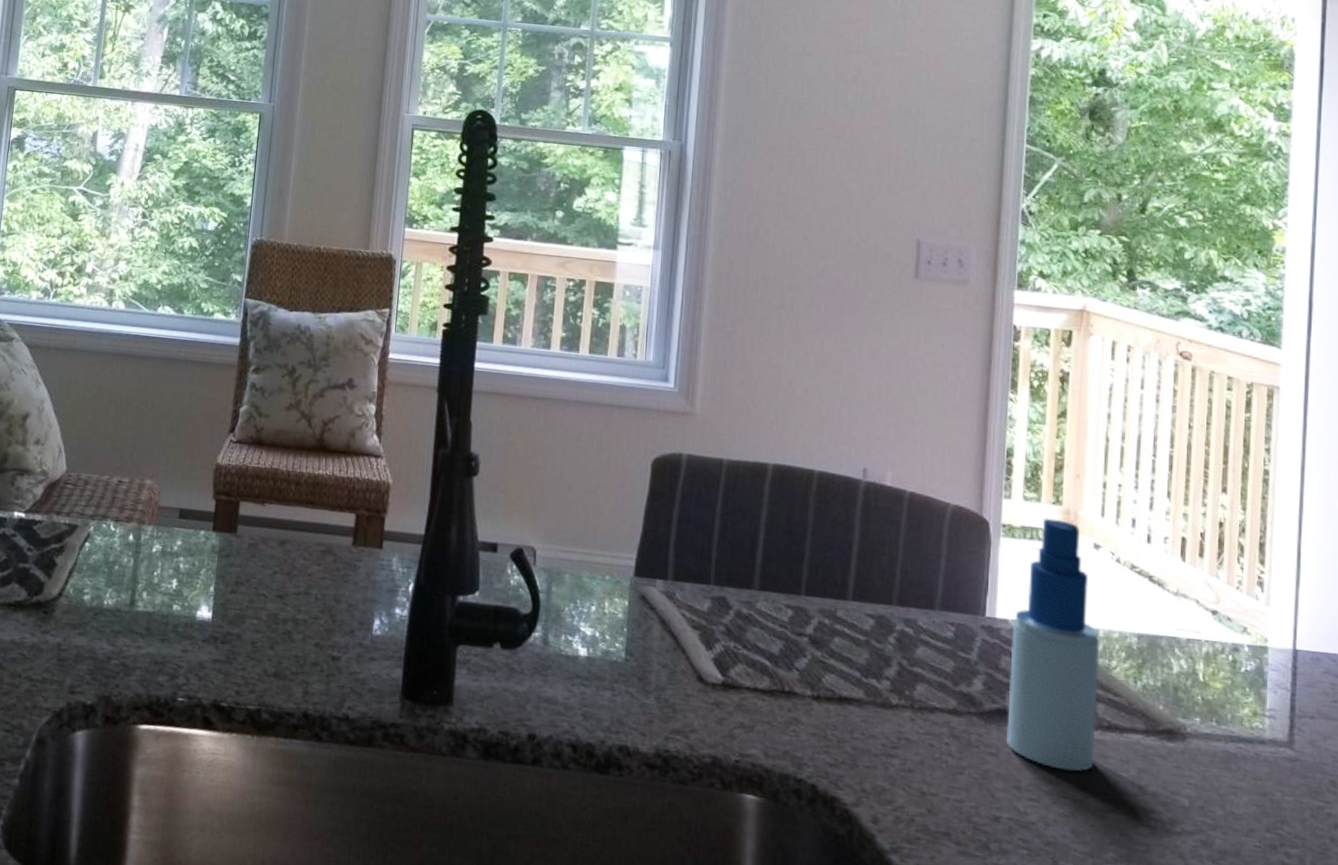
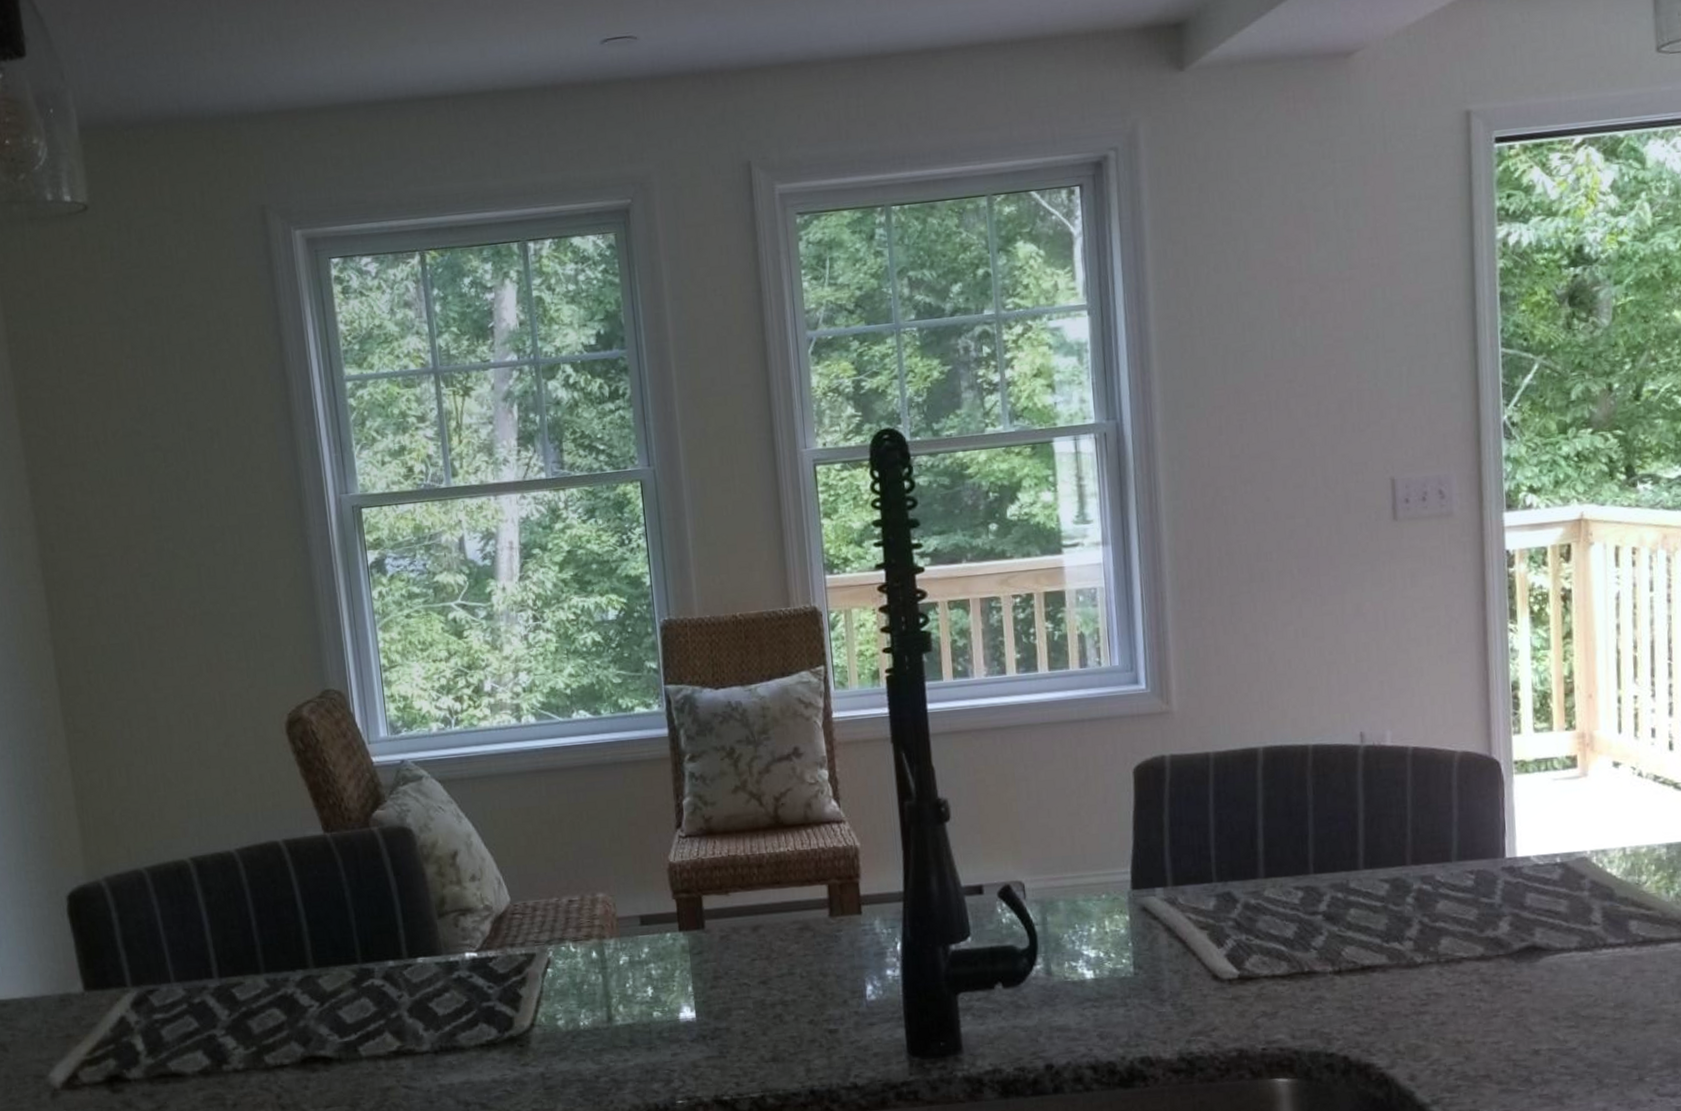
spray bottle: present [1006,518,1100,771] -> none [1535,745,1631,992]

